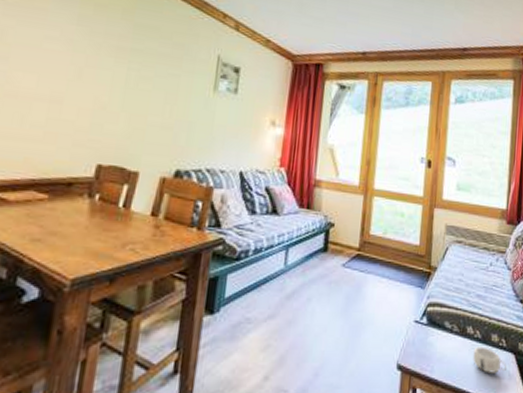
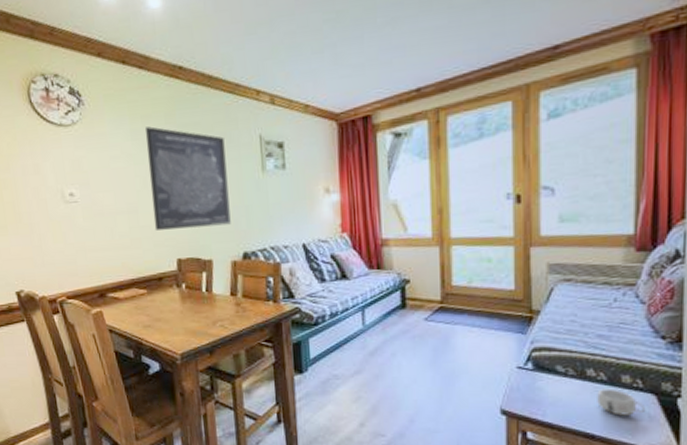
wall art: none [78,16,181,138] -> present [144,126,231,230]

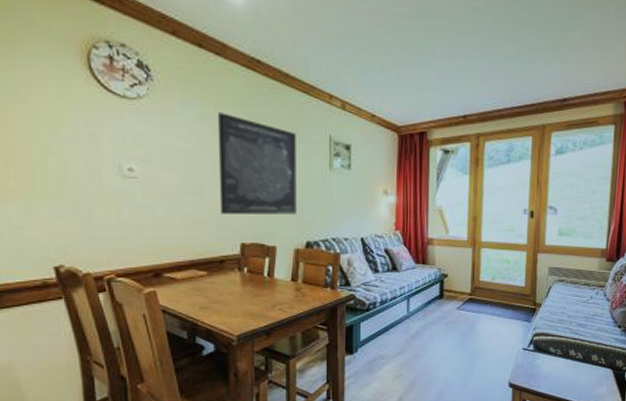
mug: present [597,388,646,416] -> none [575,365,606,386]

